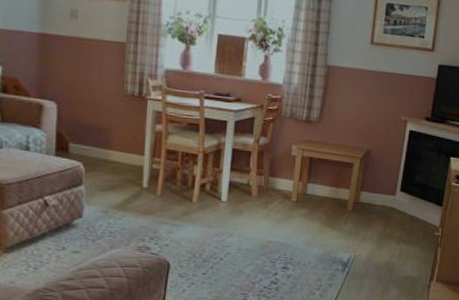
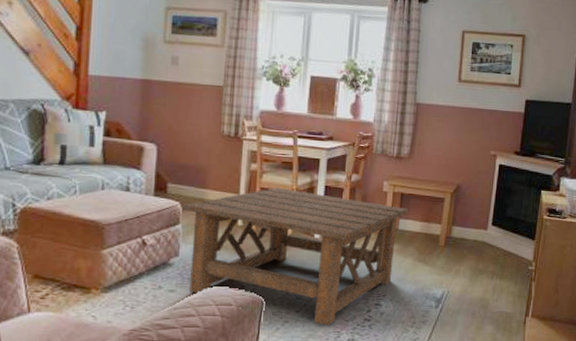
coffee table: none [85,149,317,289] -> present [182,187,409,326]

